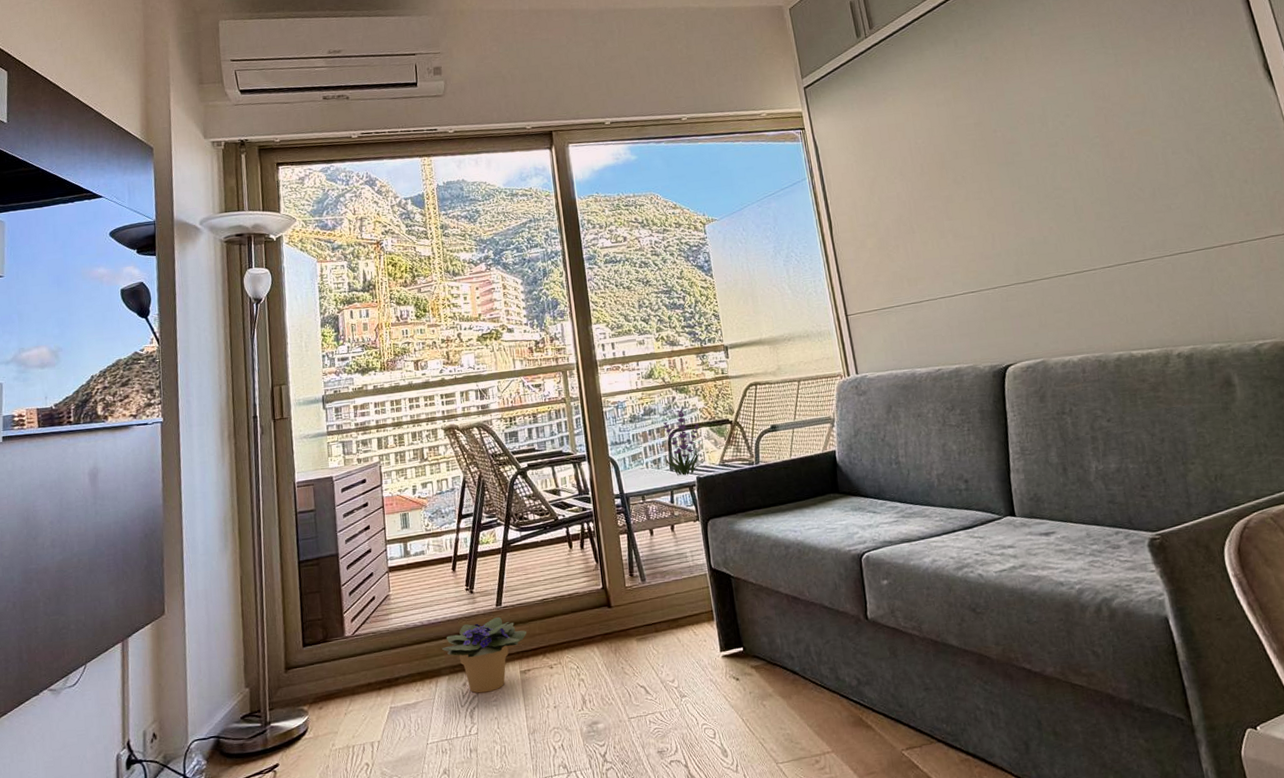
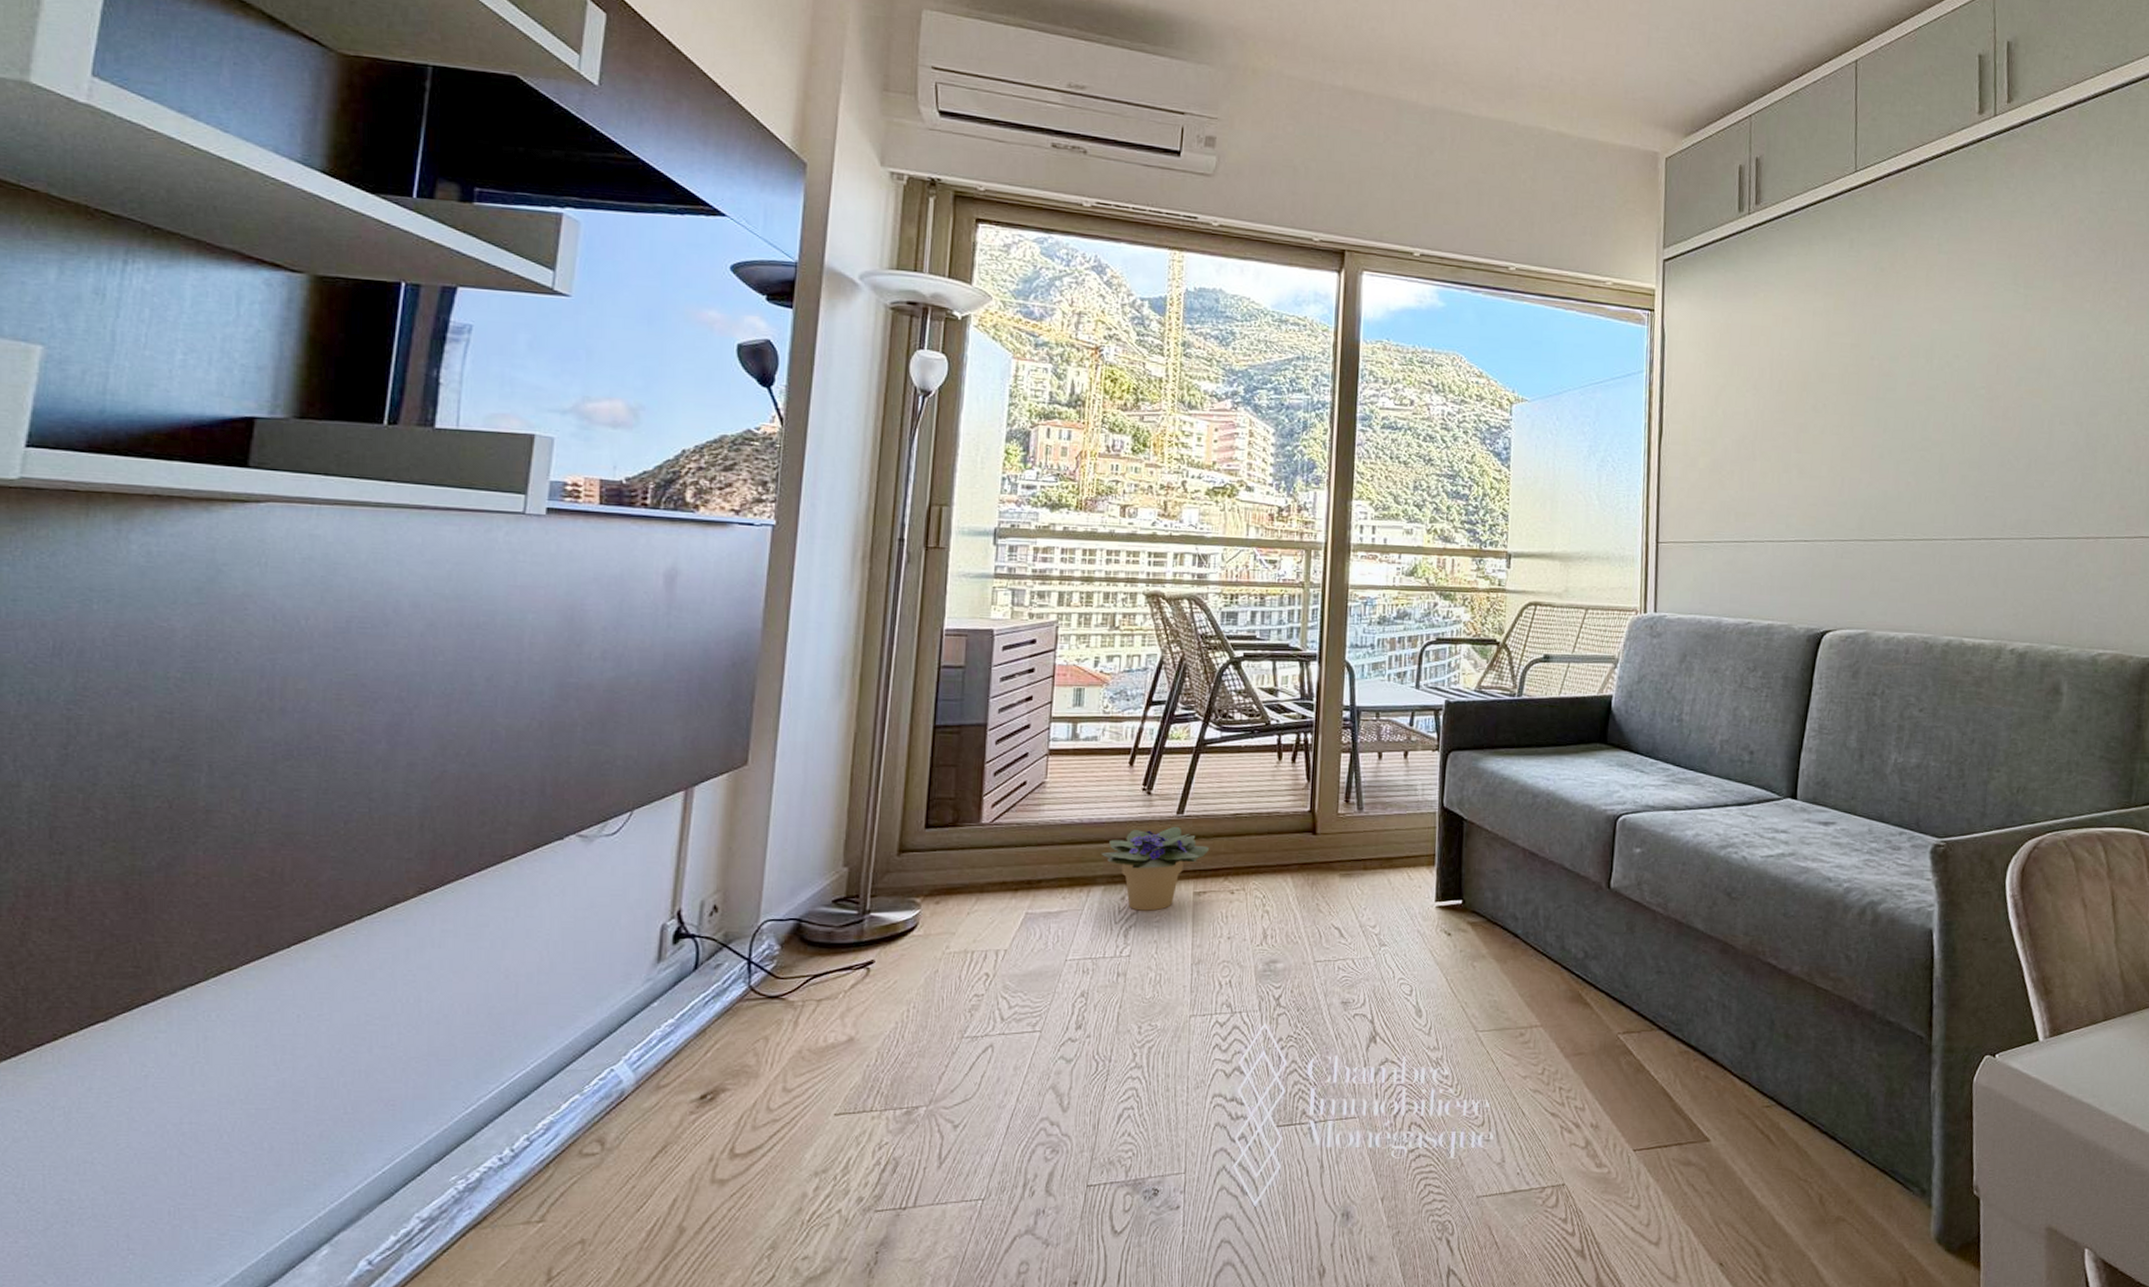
plant: present [663,409,704,476] -> none [1411,619,1459,698]

